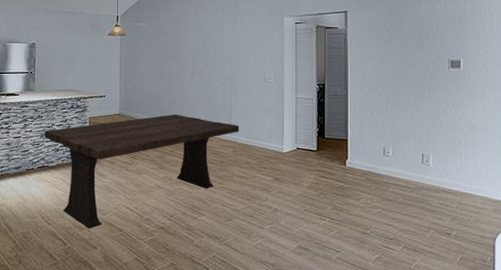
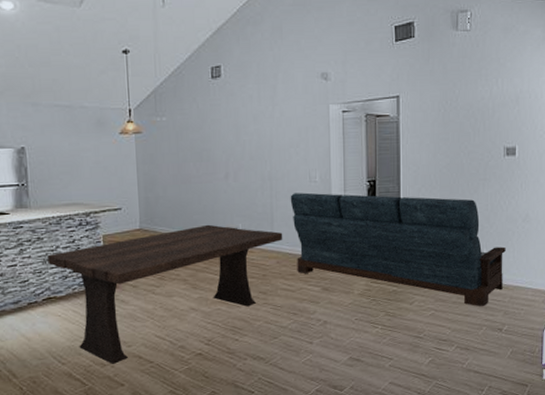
sofa: none [247,91,453,209] -> present [290,192,506,306]

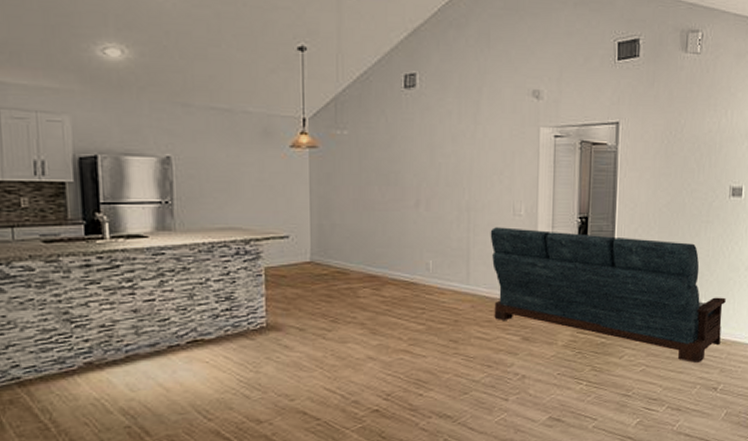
dining table: present [47,224,283,364] -> none [194,259,480,421]

